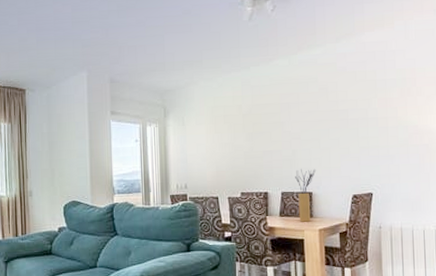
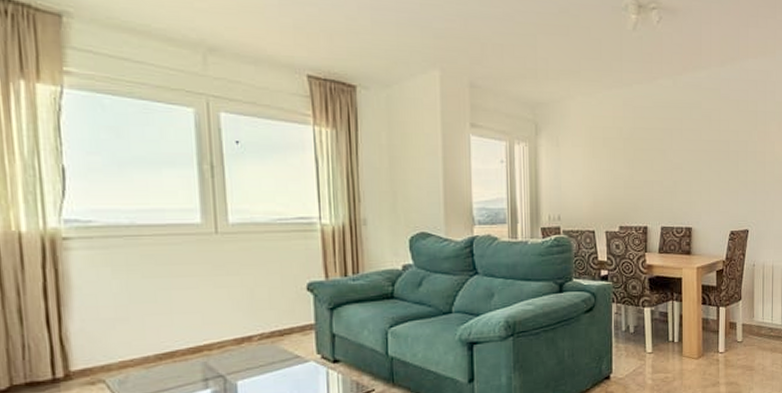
vase: present [295,169,315,222] -> none [675,202,696,259]

